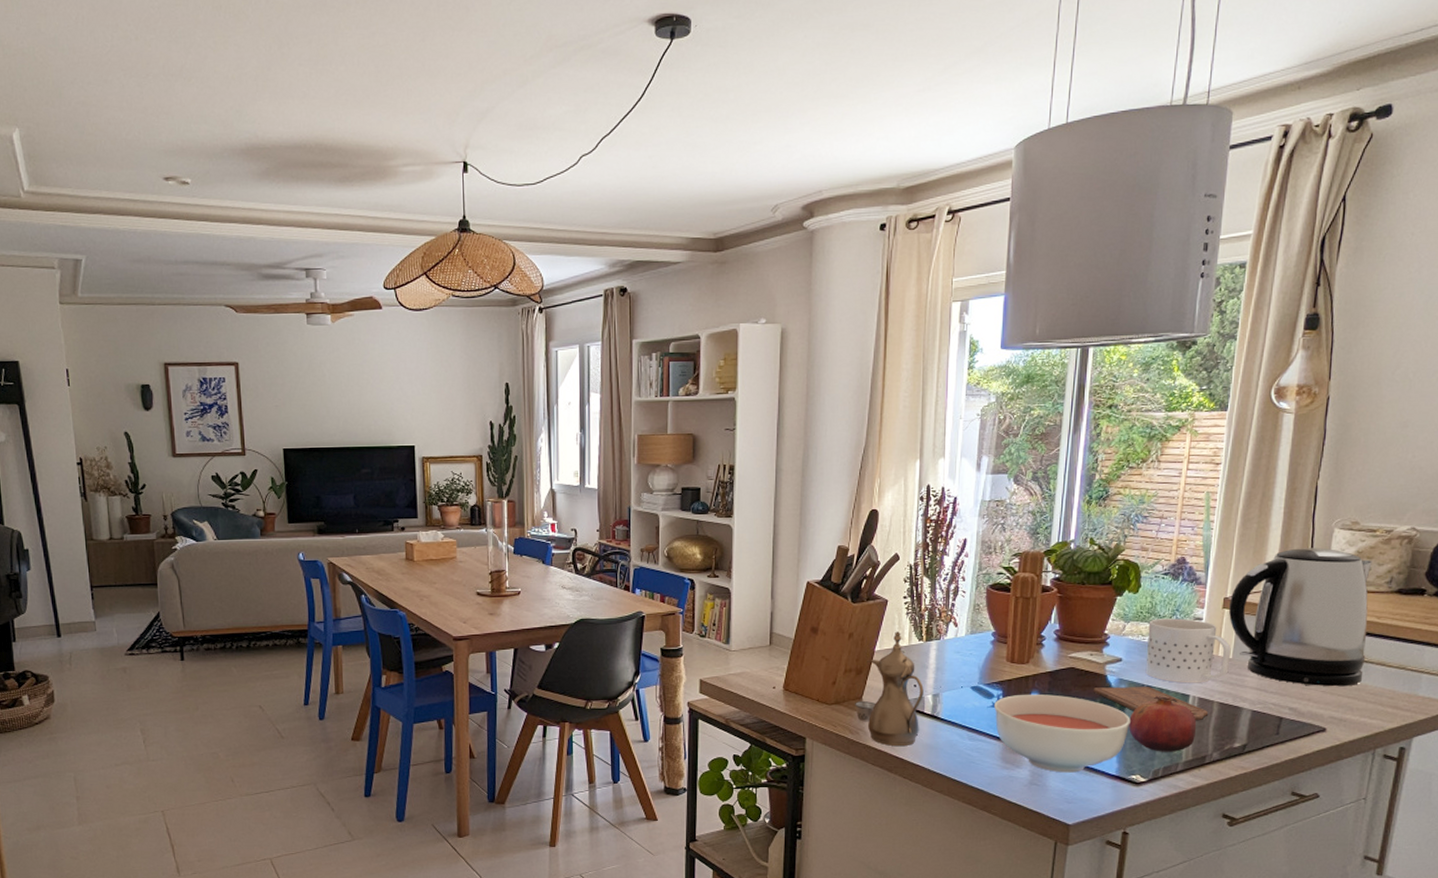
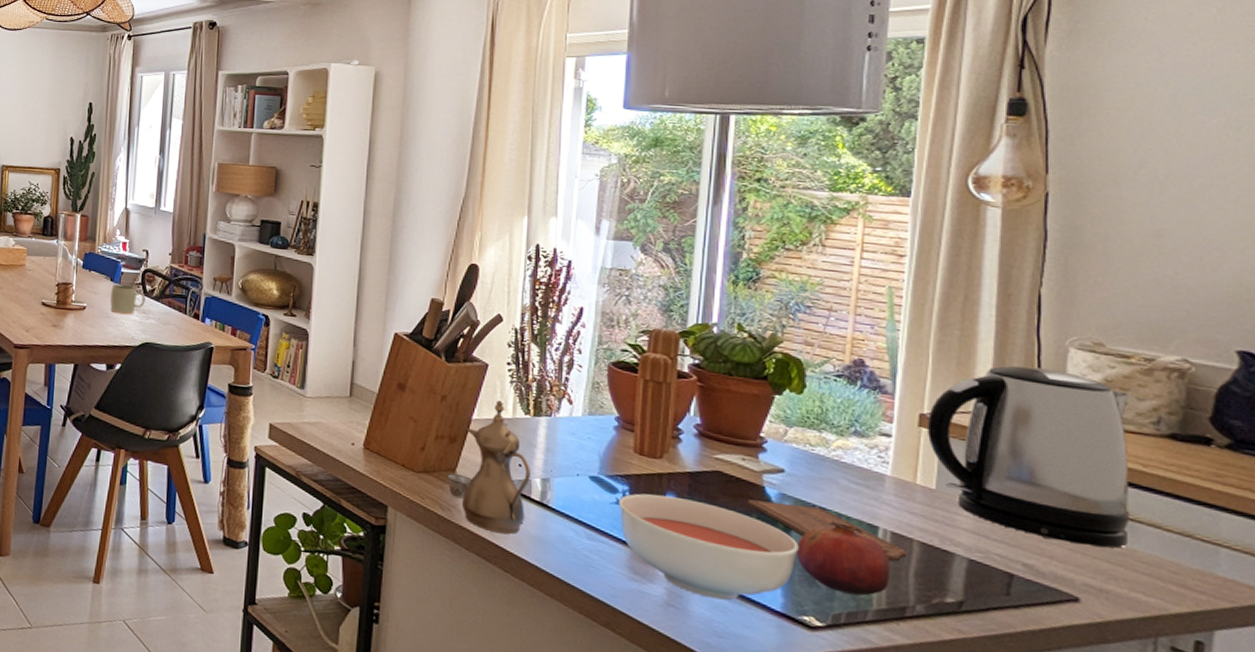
mug: none [544,565,578,595] -> present [110,283,146,315]
mug: present [1145,618,1231,684] -> none [816,427,934,515]

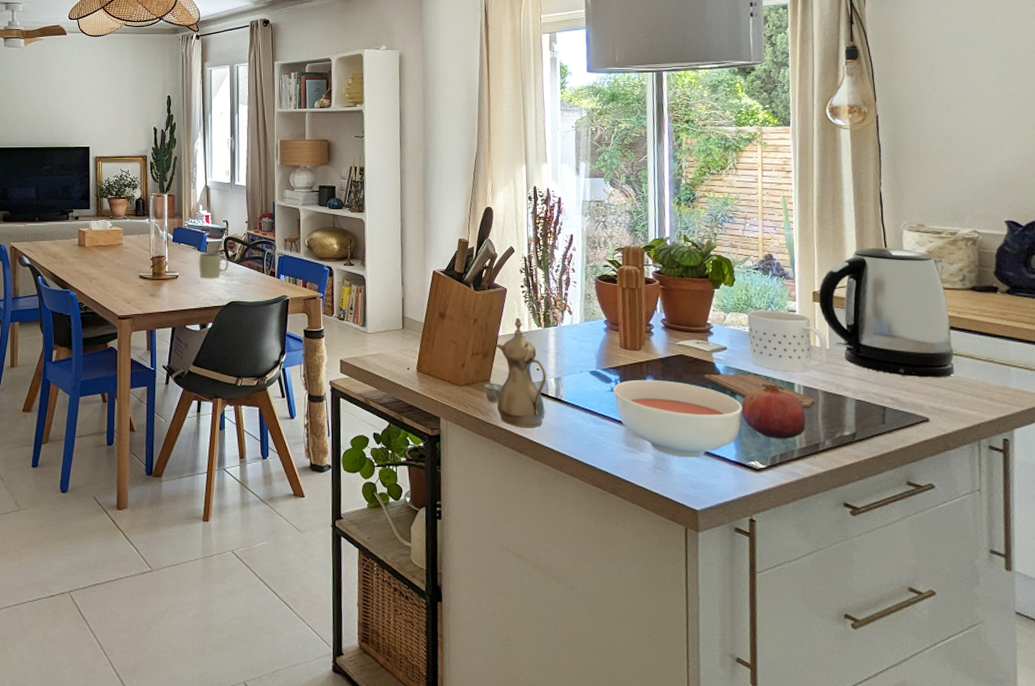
mug: none [816,427,934,515] -> present [747,310,828,372]

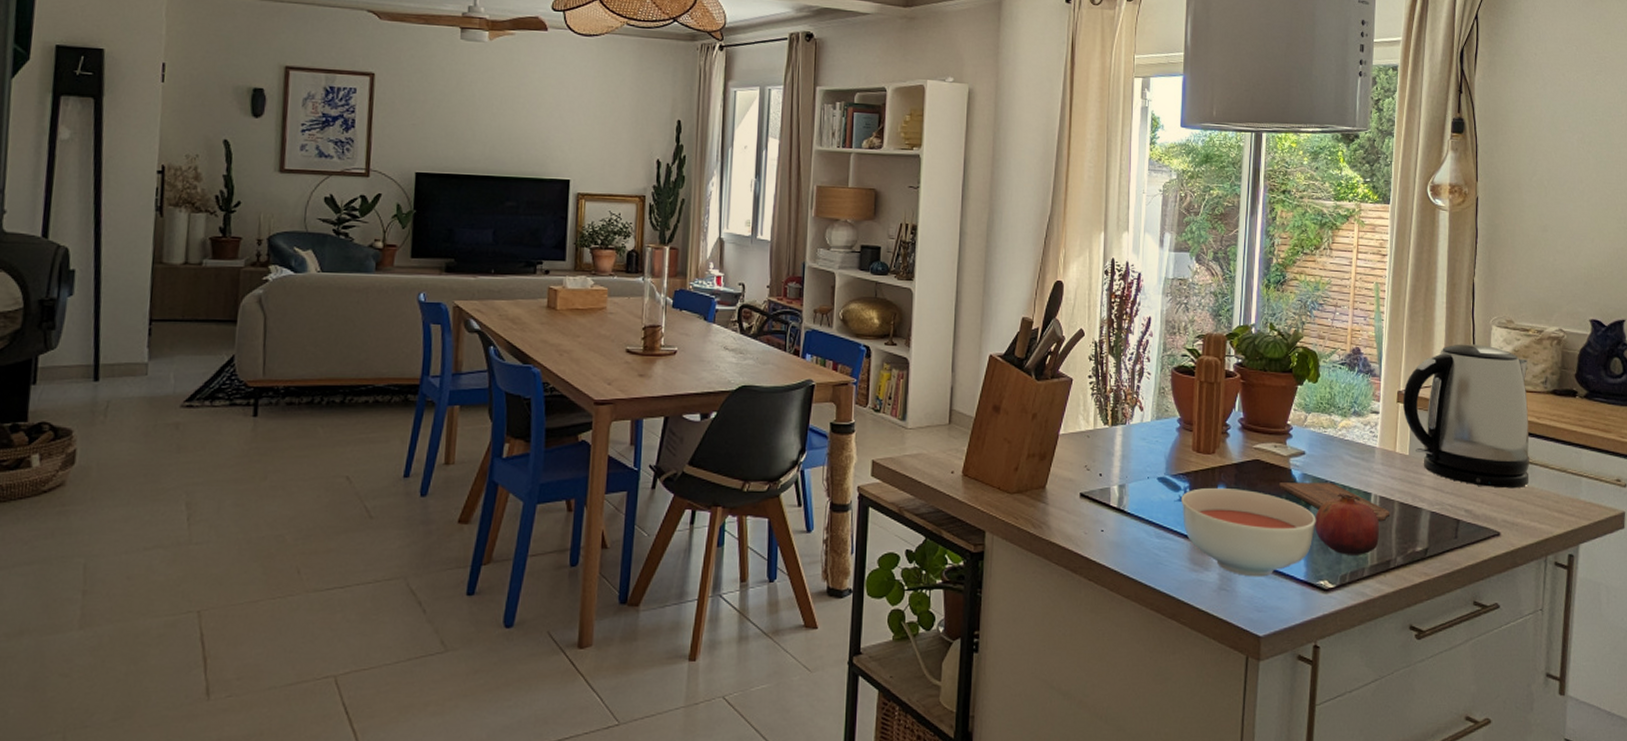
mug: present [199,252,229,279] -> none [704,322,742,357]
teapot: present [484,318,547,428] -> none [1038,413,1109,544]
mug: present [747,310,828,372] -> none [1328,410,1407,481]

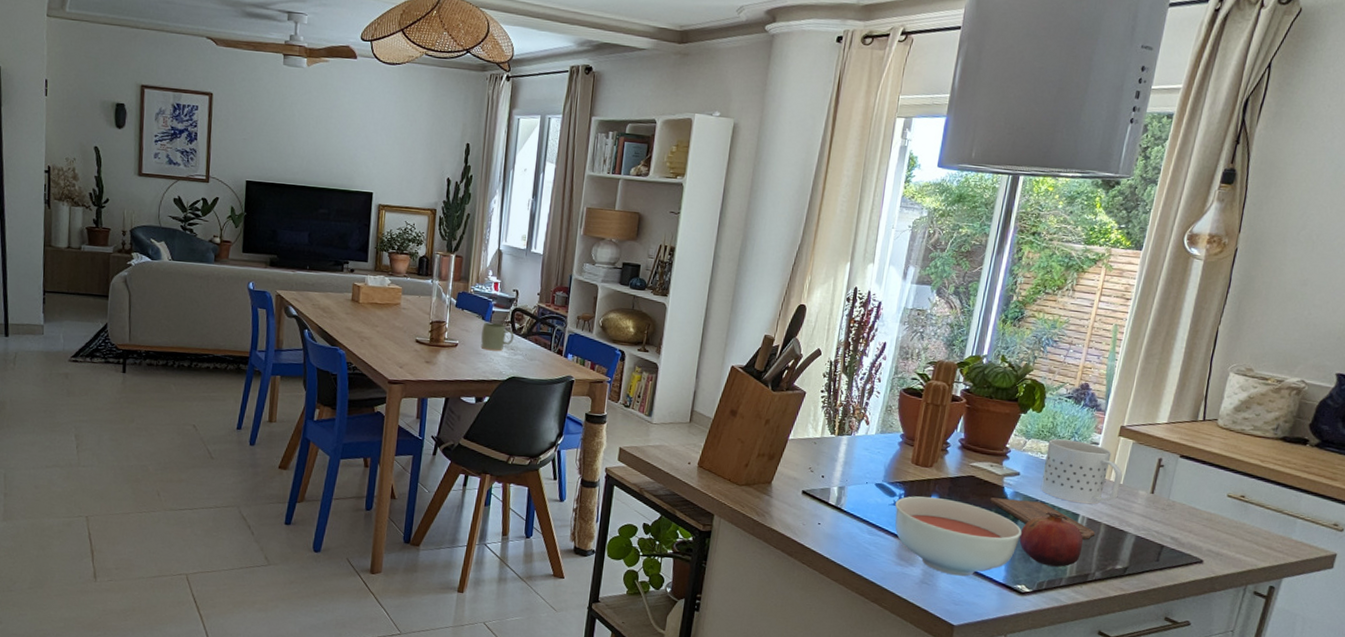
mug: none [704,322,742,357] -> present [481,322,514,352]
mug: none [1328,410,1407,481] -> present [1040,438,1123,505]
kettle: present [1403,344,1530,489] -> none [1123,387,1262,523]

